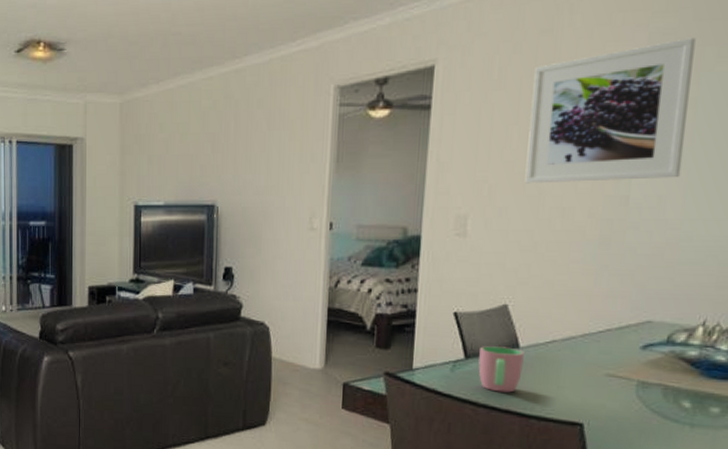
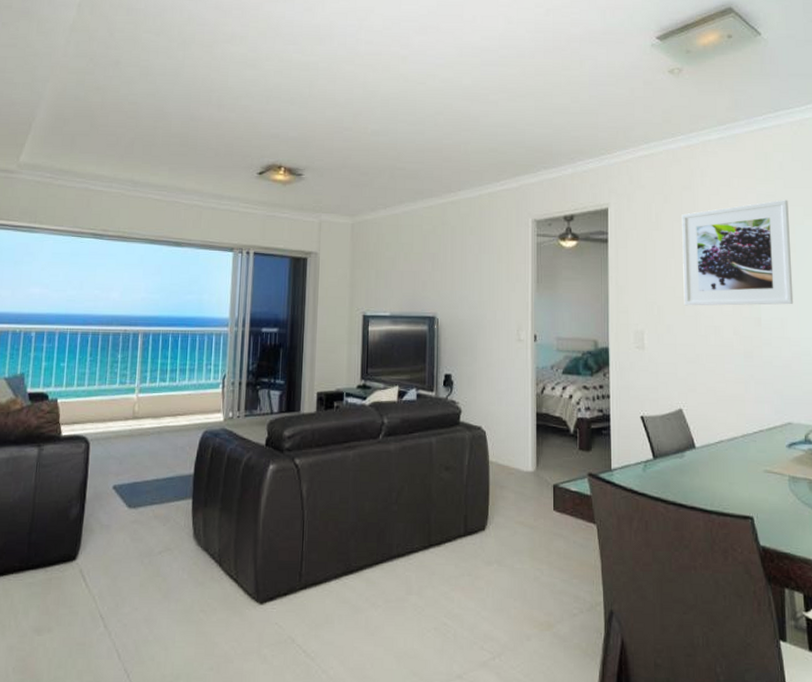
cup: present [478,346,524,393] -> none [664,447,700,490]

